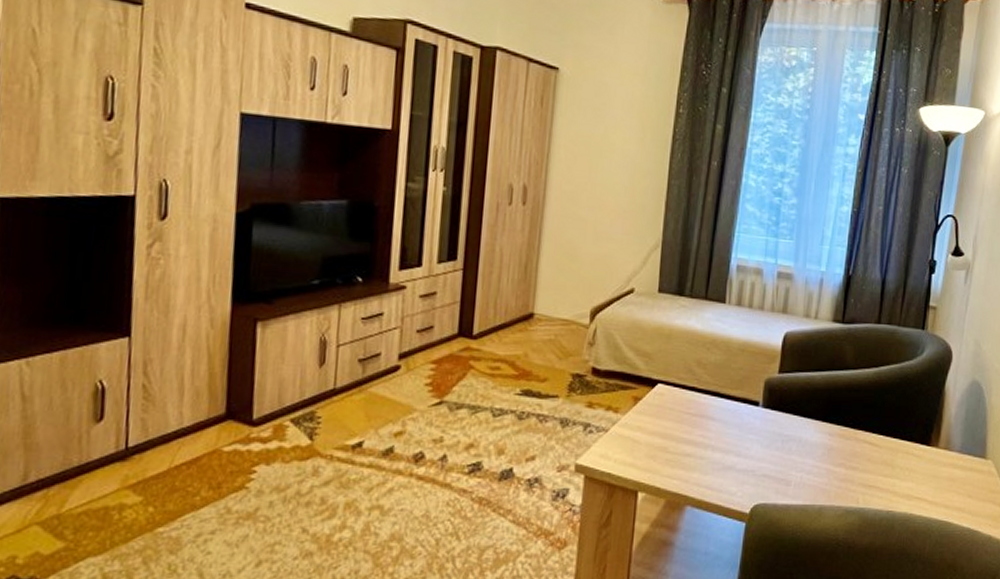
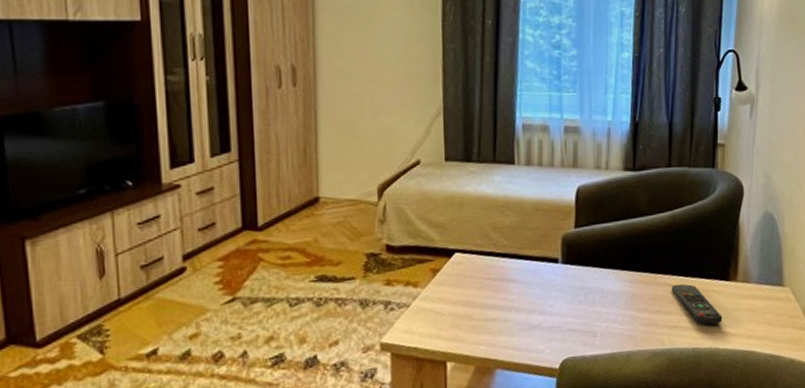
remote control: none [870,443,921,489] -> present [671,283,723,325]

